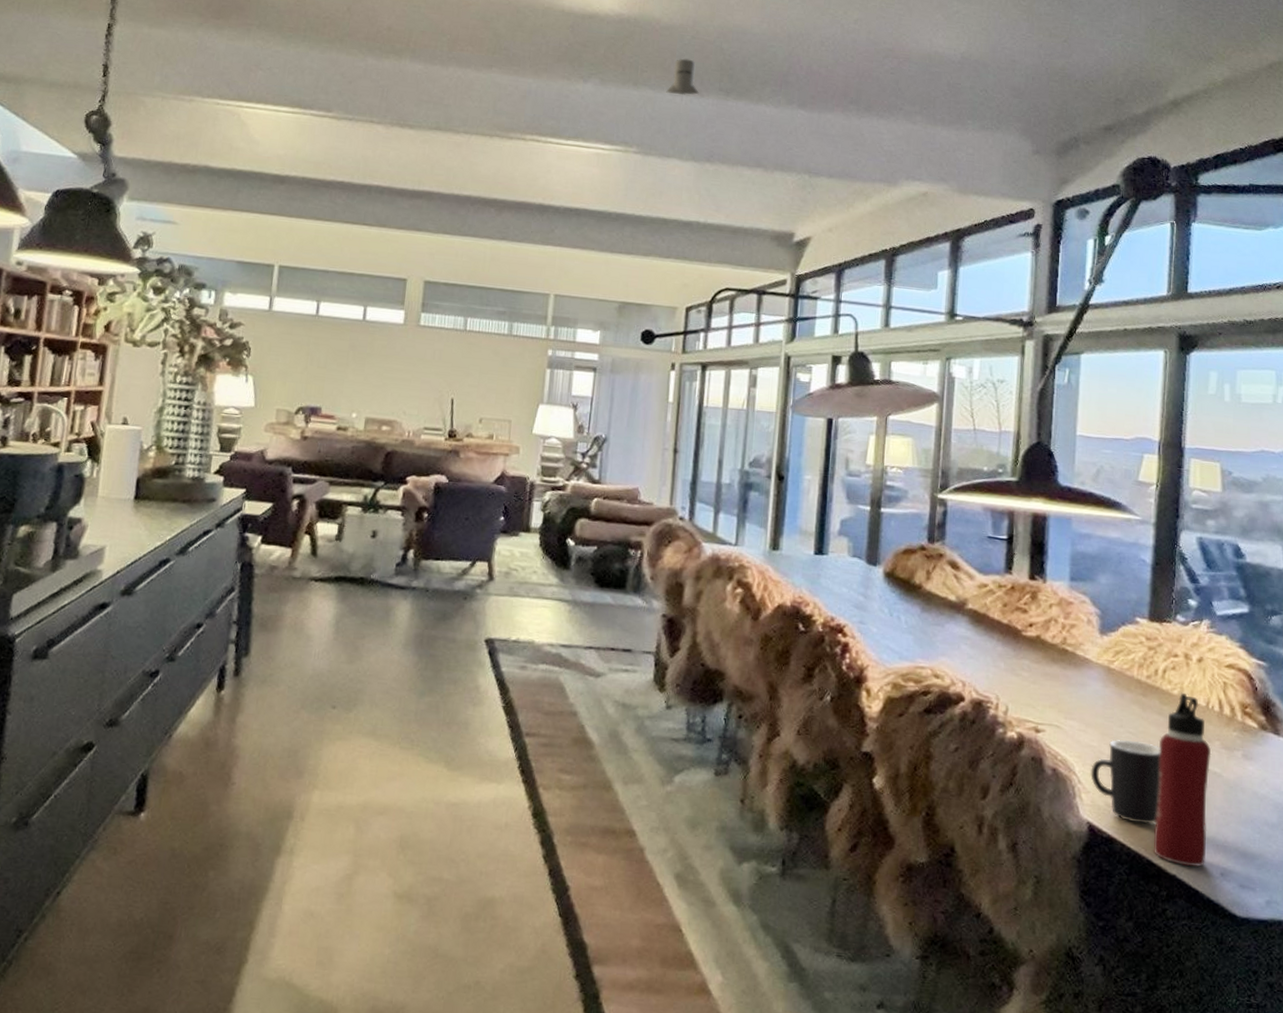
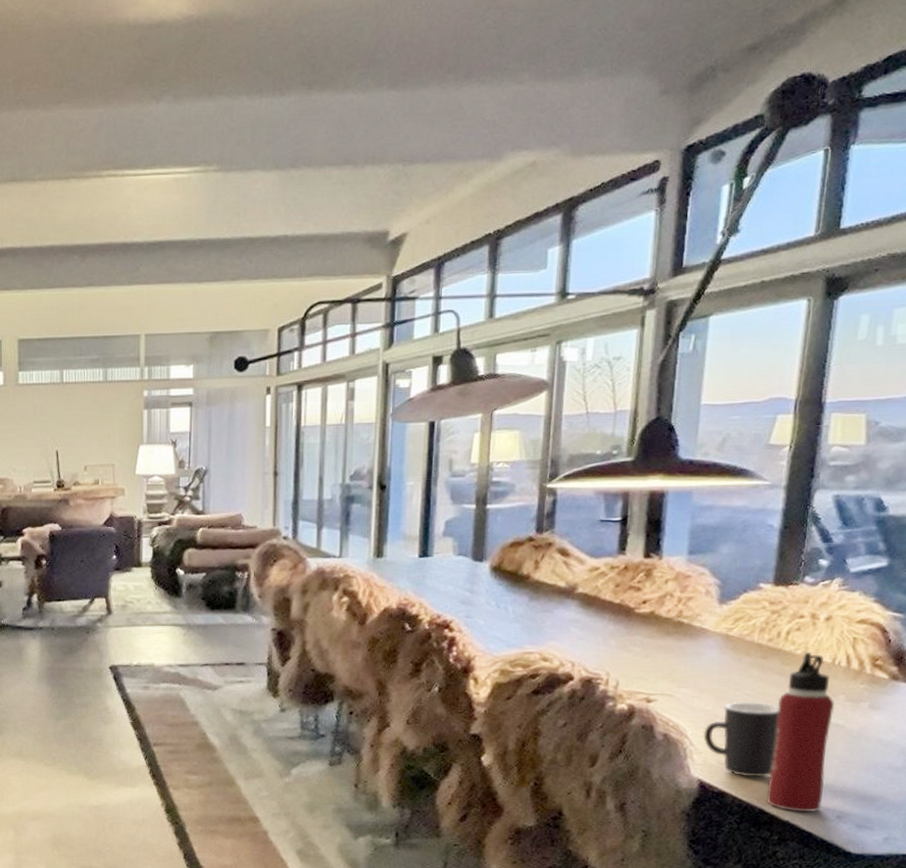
knight helmet: present [666,58,700,95] -> none [244,54,281,99]

